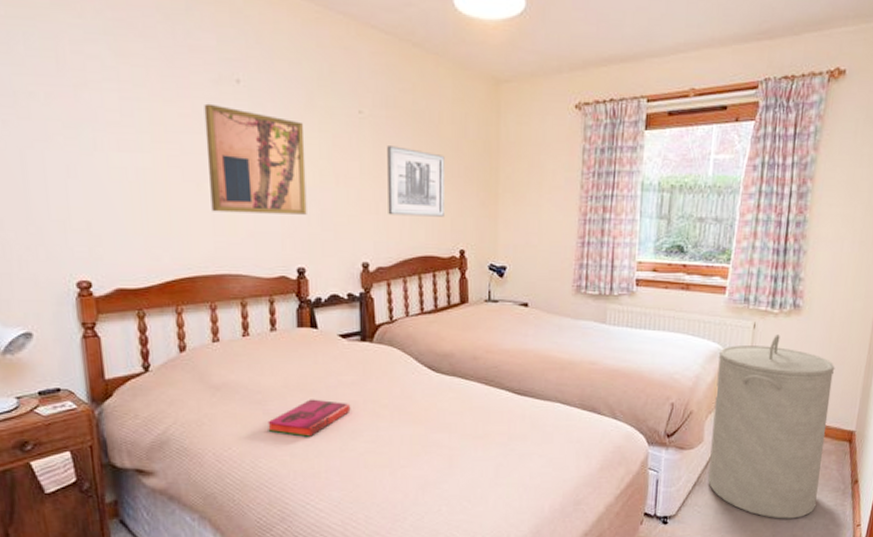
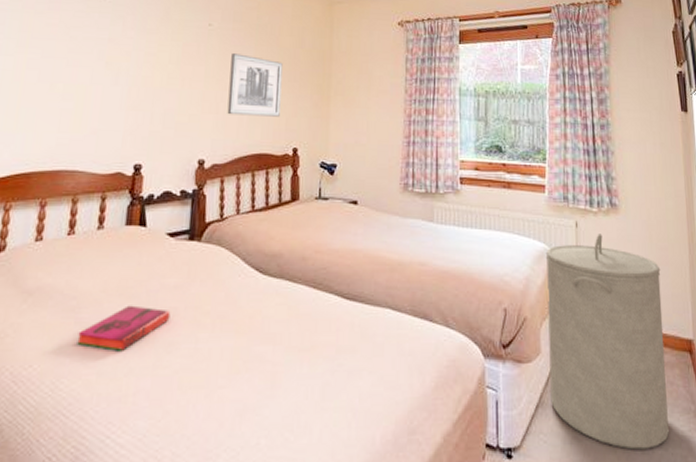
wall art: present [204,103,307,215] -> none [60,15,158,113]

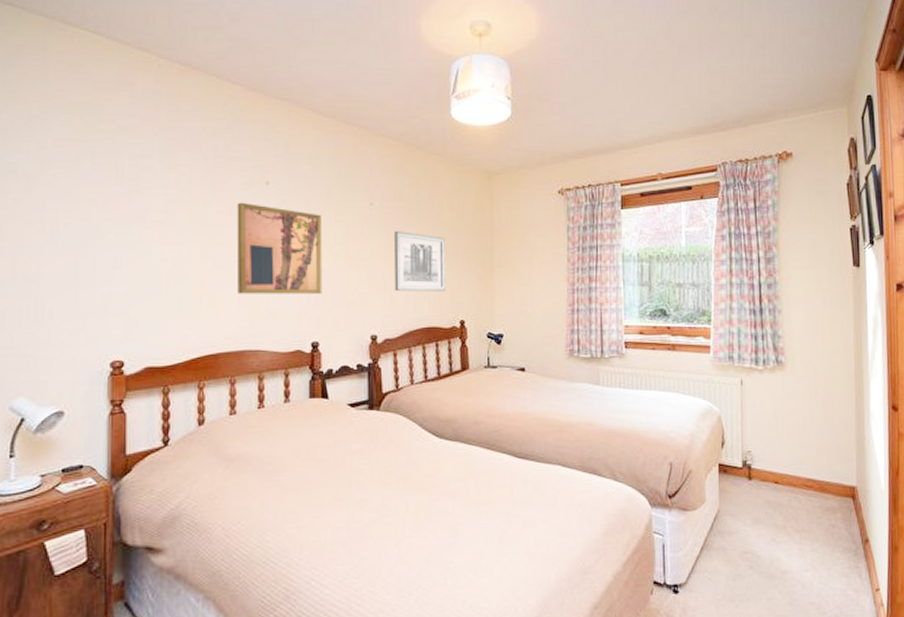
wall art: none [60,15,158,113] -> present [236,202,322,294]
hardback book: present [77,305,171,351] -> none [277,468,358,508]
laundry hamper: present [545,234,669,450] -> none [710,390,829,585]

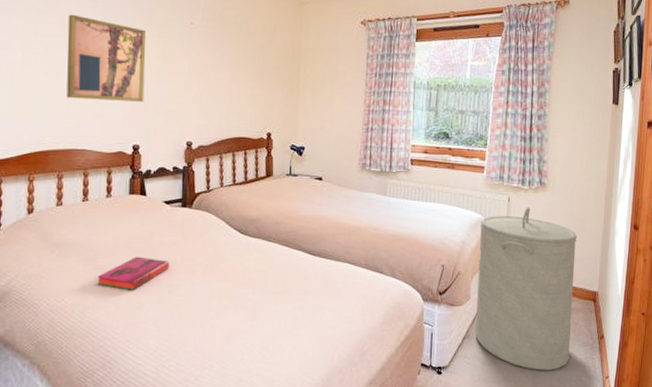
hardback book: none [277,468,358,508] -> present [97,256,170,290]
wall art: present [394,231,445,292] -> none [210,49,257,106]
laundry hamper: none [710,390,829,585] -> present [475,207,578,371]

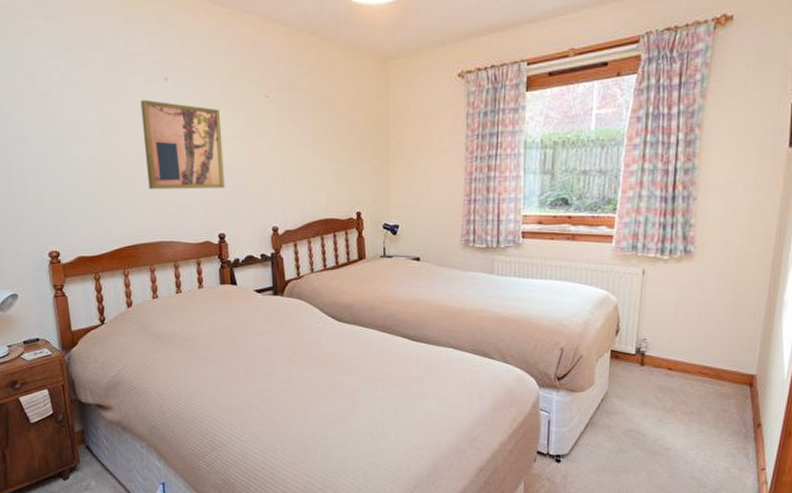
hardback book: present [97,256,170,290] -> none [198,346,267,378]
laundry hamper: present [475,207,578,371] -> none [600,280,732,461]

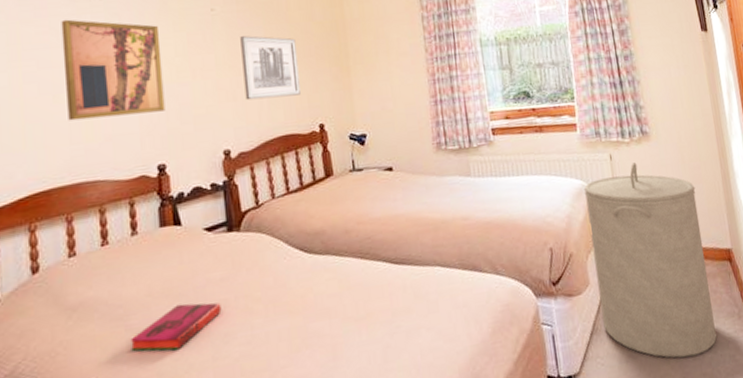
hardback book: none [198,346,267,378] -> present [130,303,222,351]
wall art: none [291,124,342,185] -> present [240,35,301,101]
laundry hamper: none [600,280,732,461] -> present [584,162,717,358]

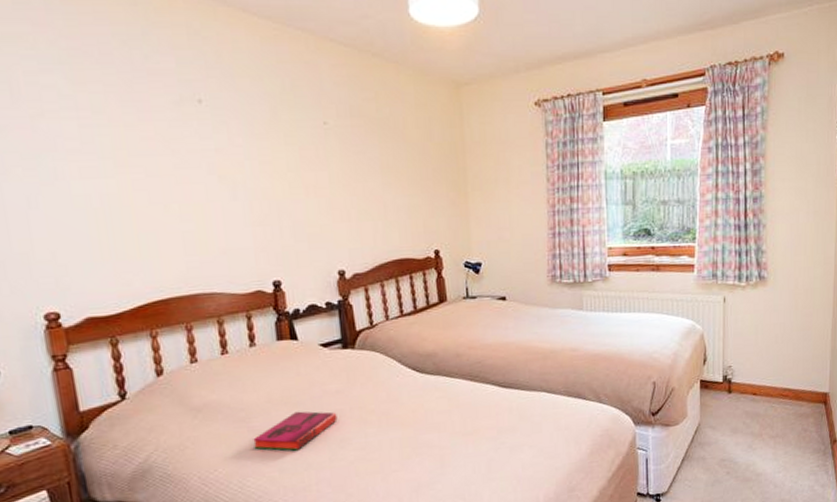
wall art: present [61,19,165,121] -> none [166,125,279,232]
wall art: present [240,35,301,101] -> none [355,154,416,222]
laundry hamper: present [584,162,717,358] -> none [693,306,804,486]

